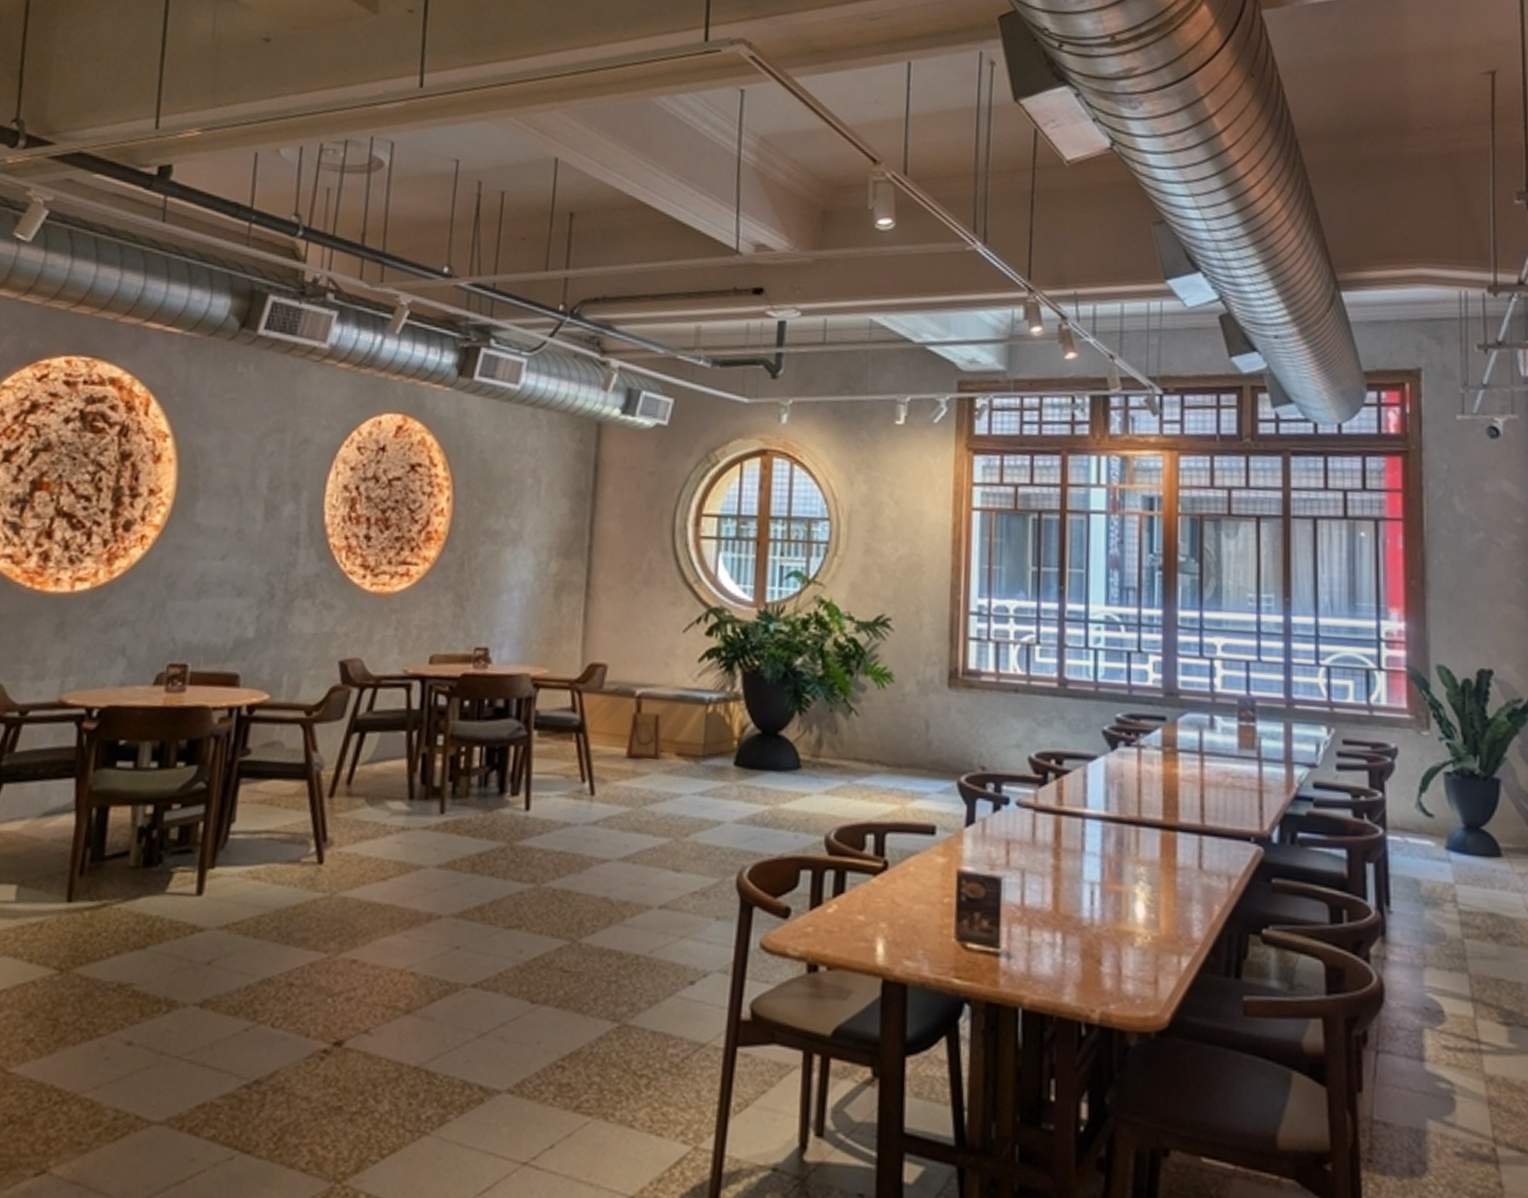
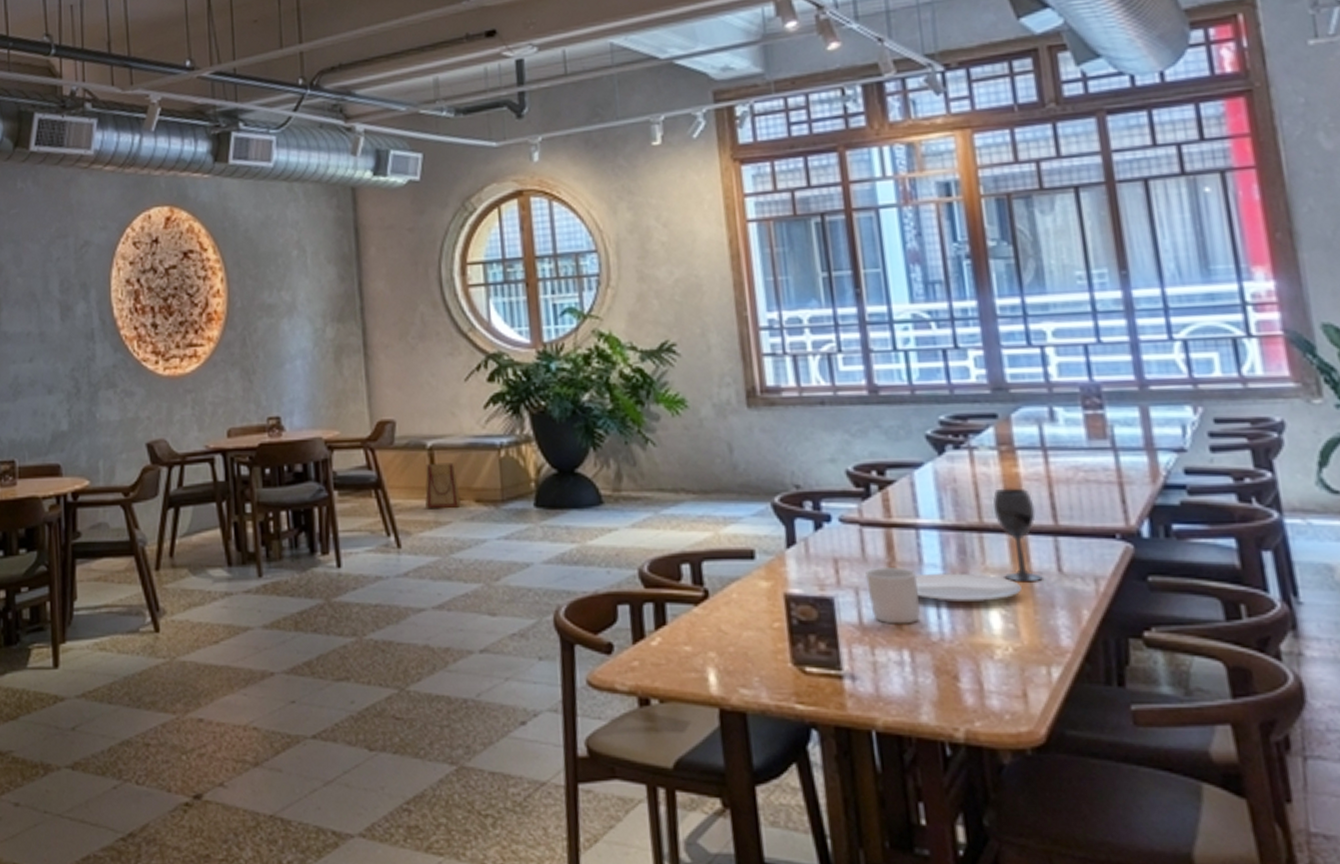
mug: none [1032,851,1078,908] -> present [865,566,921,624]
plate: none [1075,861,1166,892] -> present [916,573,1022,603]
wine glass: none [1151,786,1187,876] -> present [992,488,1043,583]

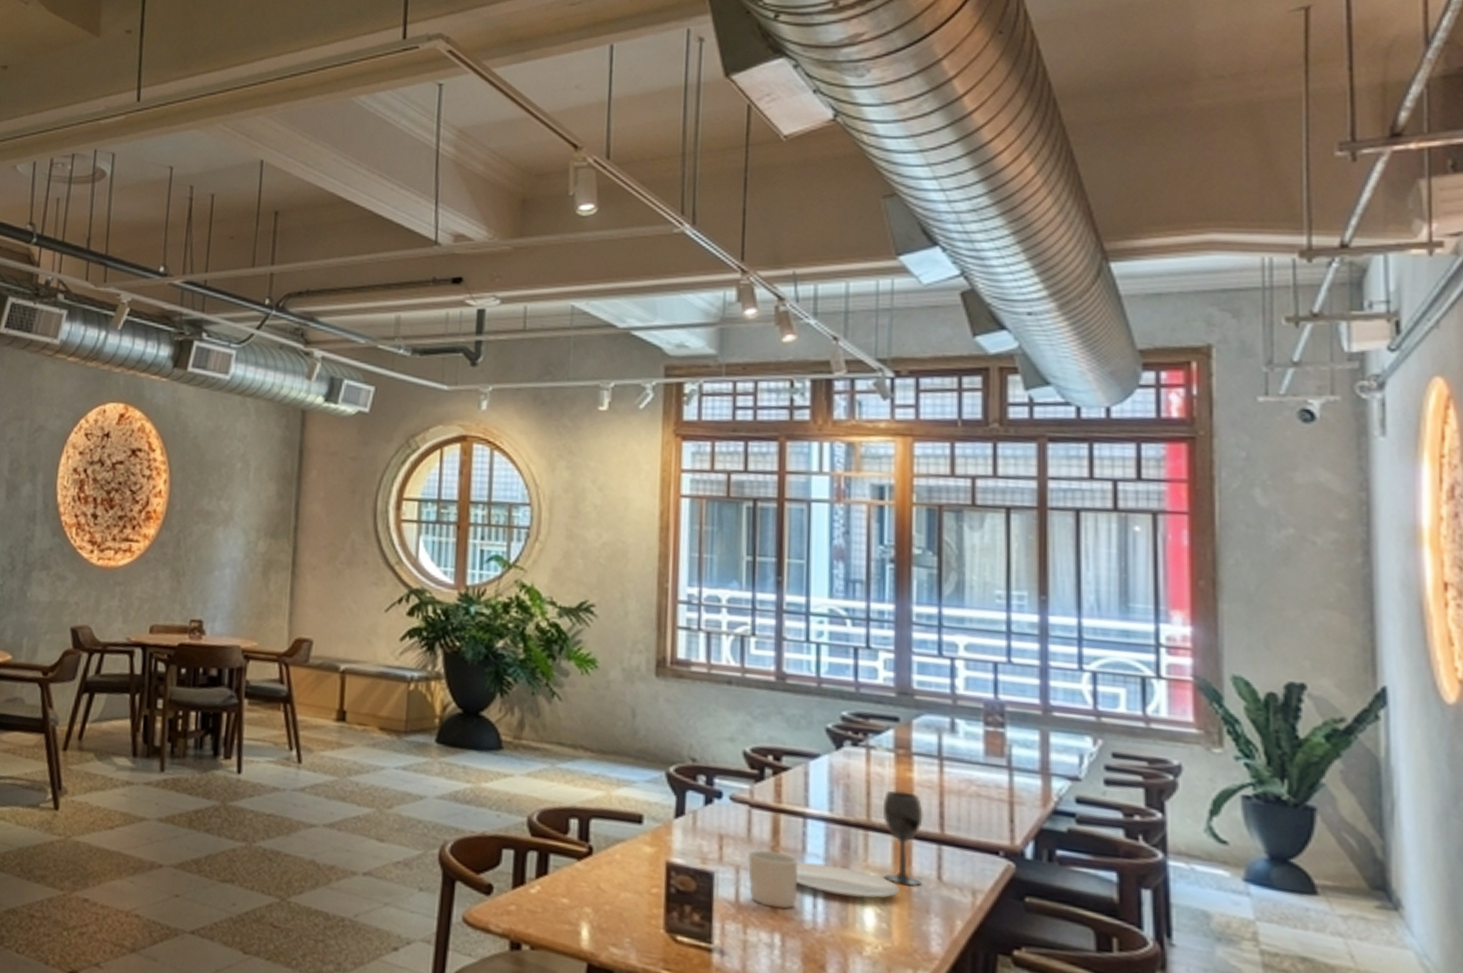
shopping bag: present [425,462,461,510] -> none [331,685,365,733]

